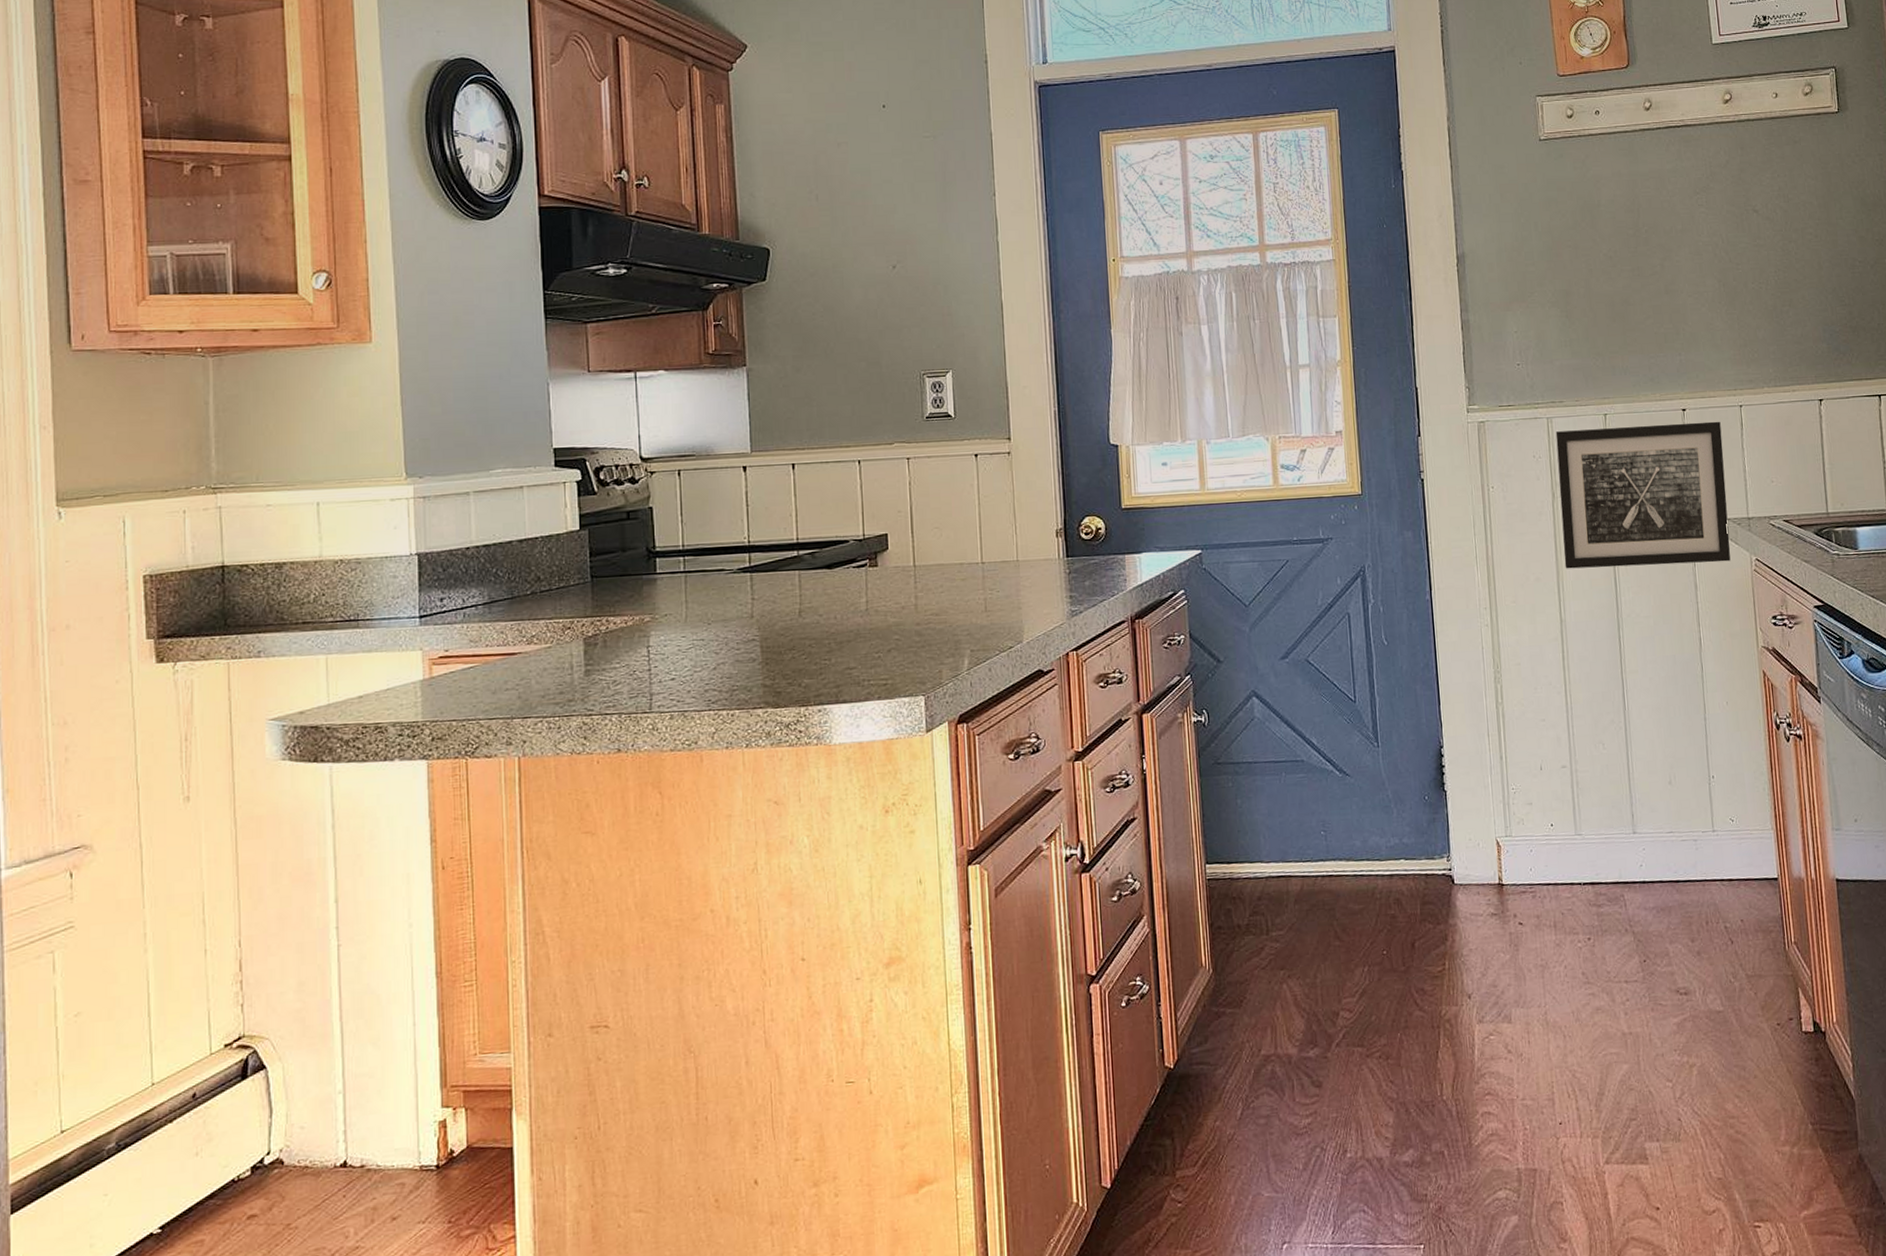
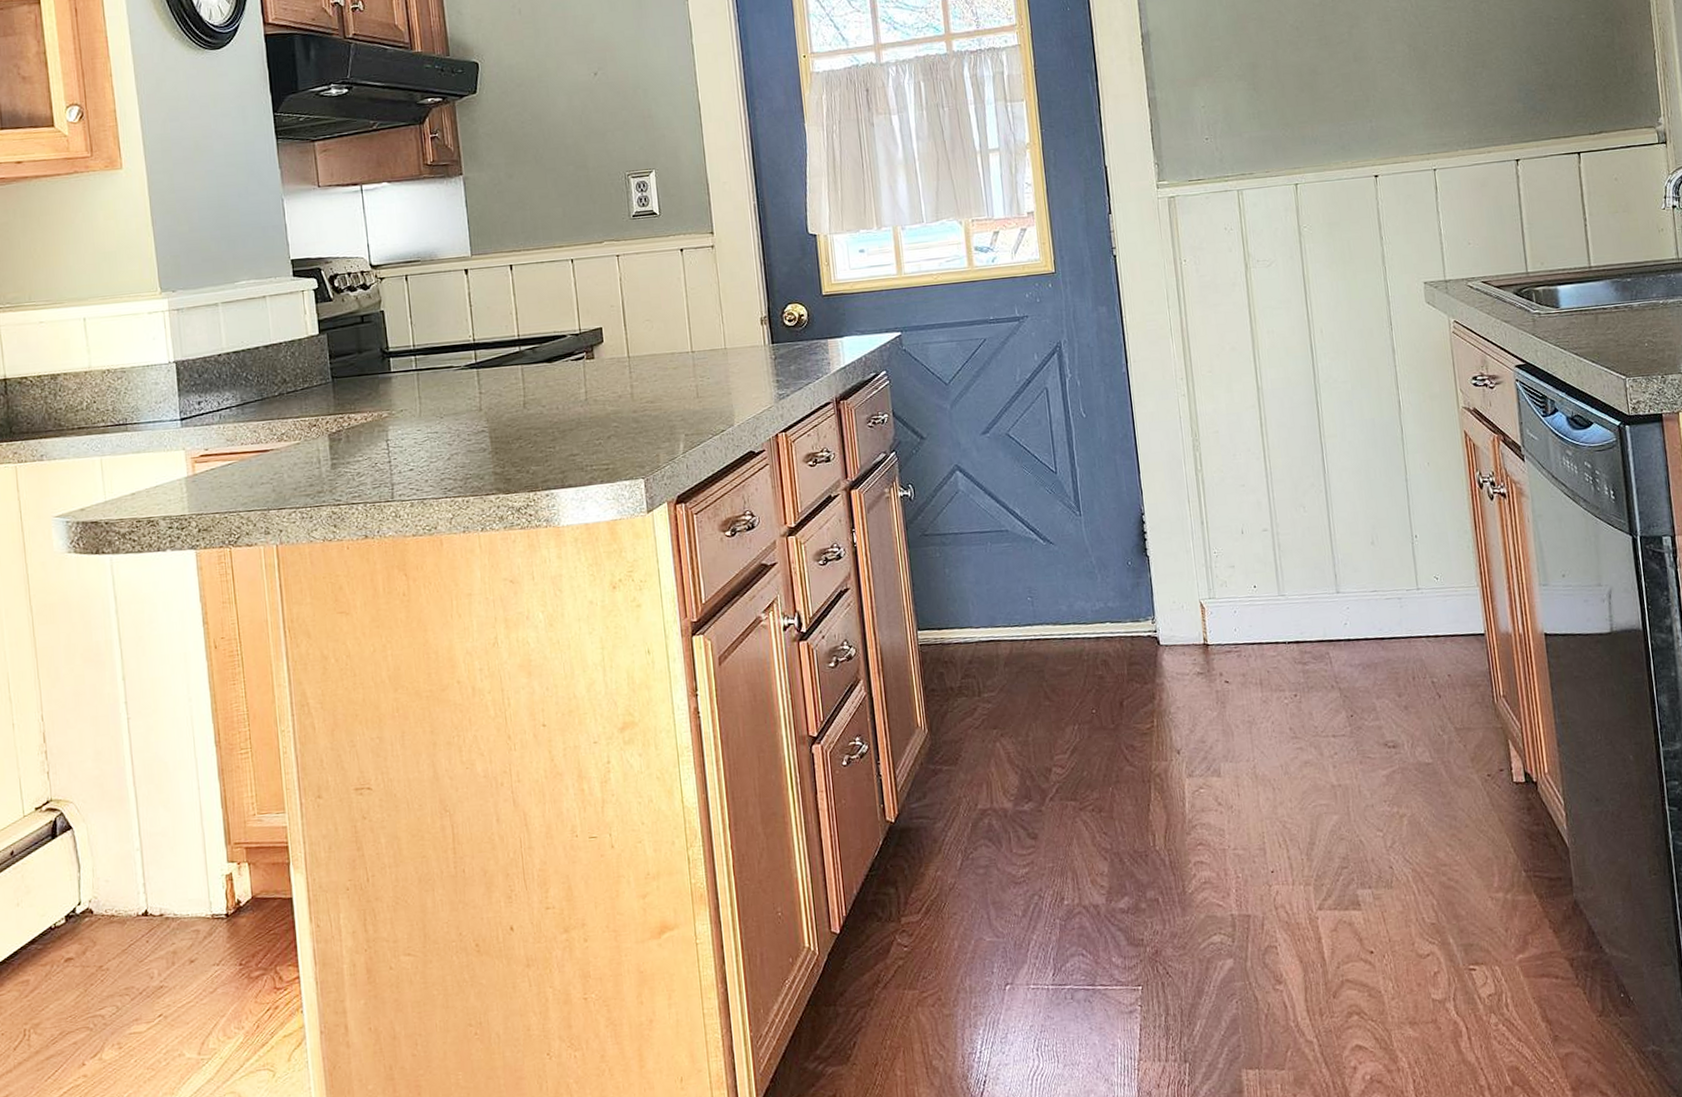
wall art: present [1555,421,1731,569] -> none [1246,186,1428,338]

